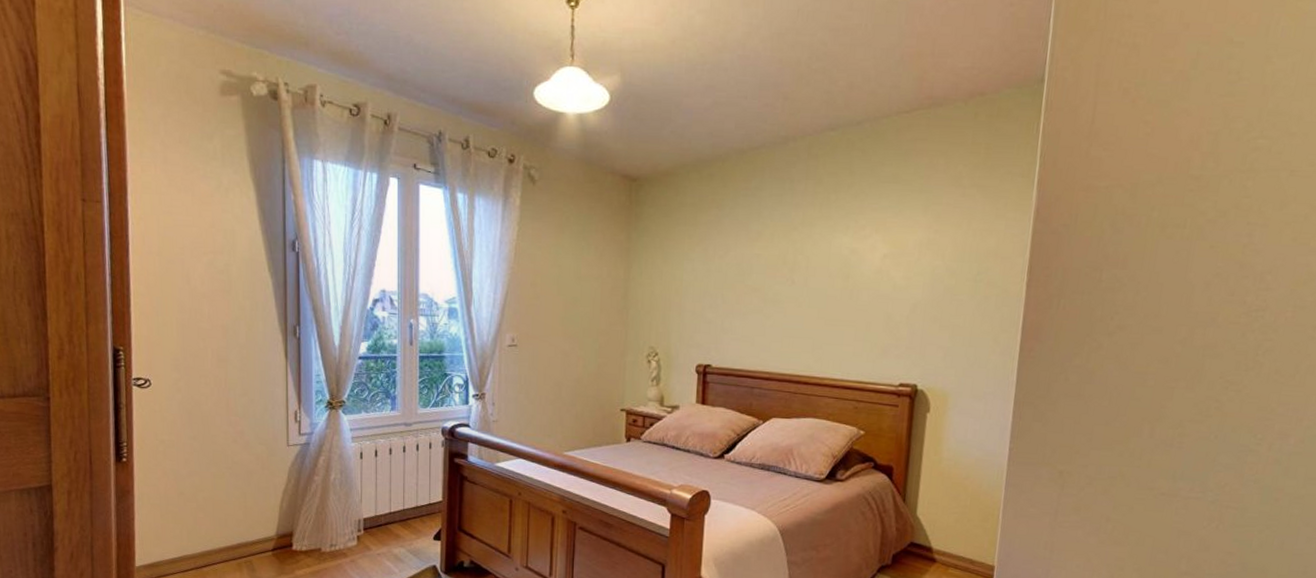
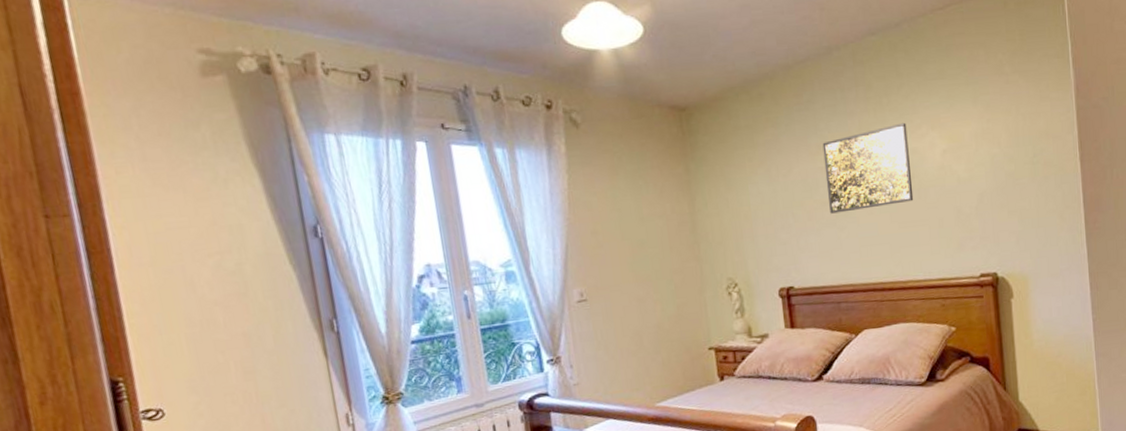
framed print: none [759,221,851,301] -> present [822,122,914,214]

